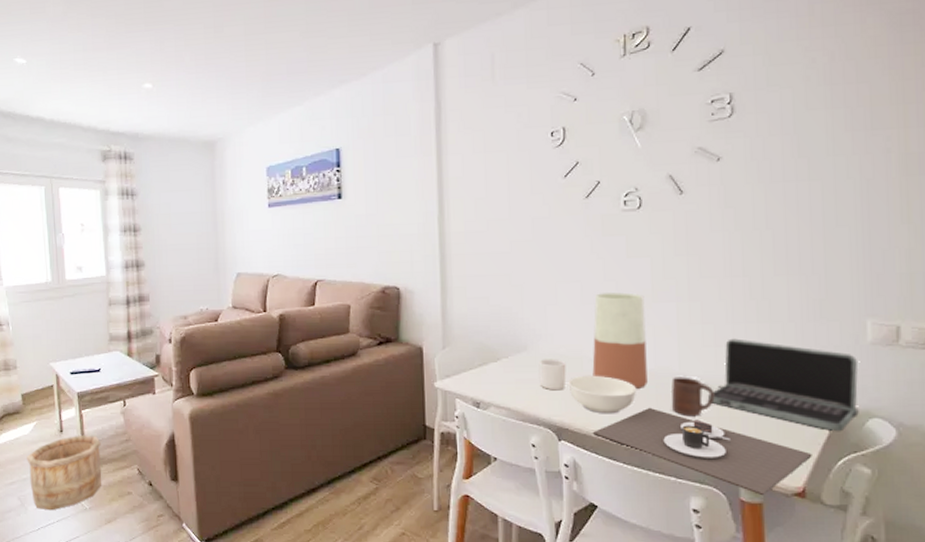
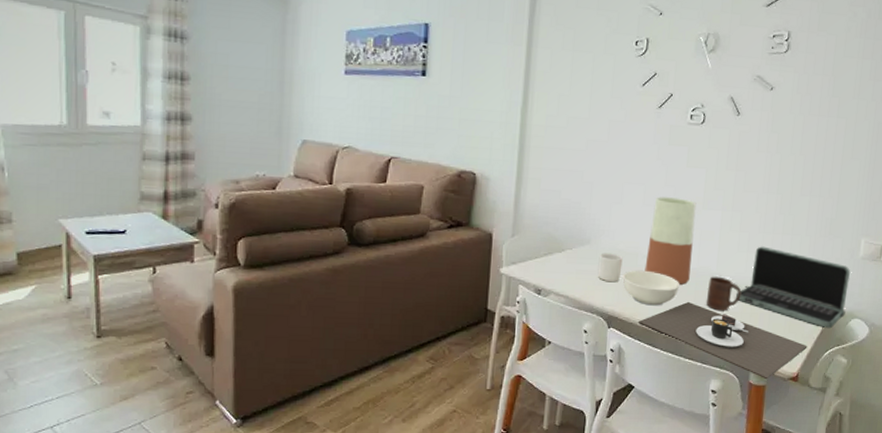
wooden bucket: present [27,436,102,511] -> none [19,303,121,386]

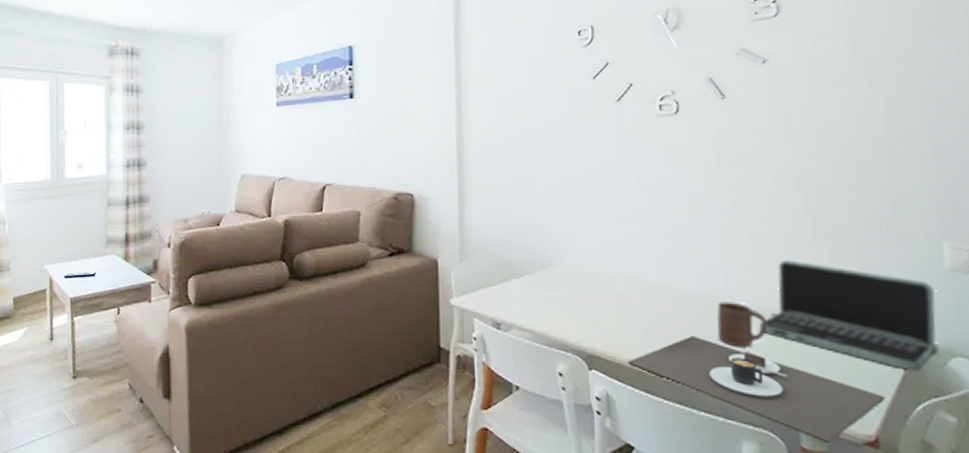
mug: present [597,253,623,283] -> none [566,277,597,313]
bowl: present [622,270,681,306] -> none [599,296,678,342]
vase: present [644,197,697,285] -> none [626,205,690,314]

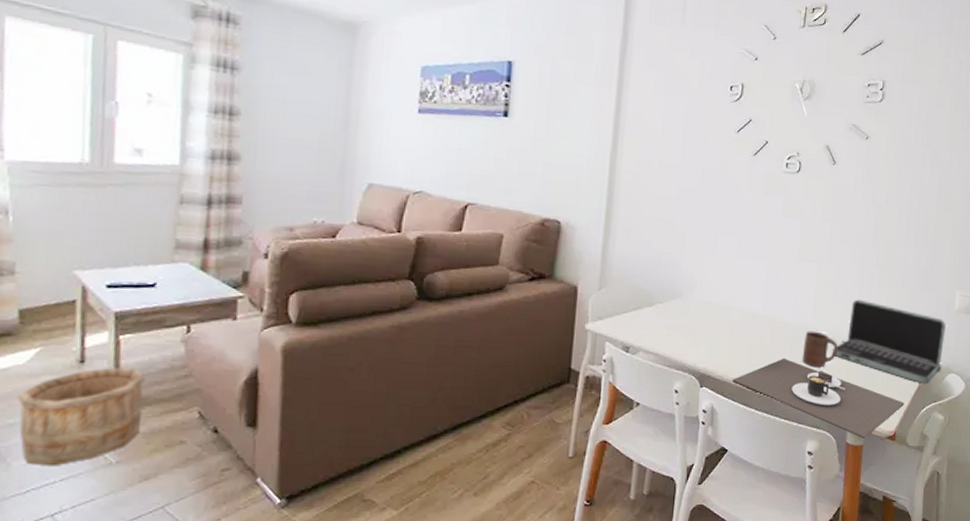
wooden bucket: none [14,344,92,426] -> present [17,368,145,467]

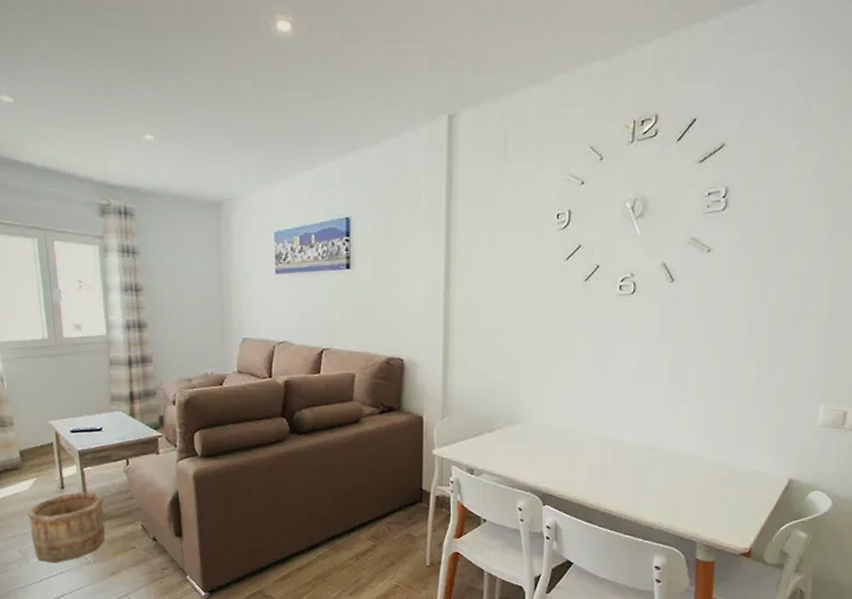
place setting: present [732,359,905,439] -> none [574,478,761,556]
cup: present [802,331,838,368] -> none [645,450,684,486]
laptop: present [831,299,946,385] -> none [677,418,808,502]

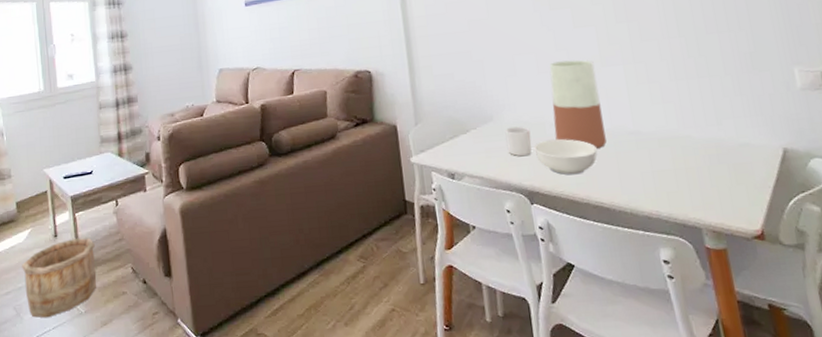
mug: none [529,431,555,460] -> present [504,126,532,157]
bowl: none [555,447,617,483] -> present [534,139,598,175]
vase: none [578,372,630,460] -> present [549,60,607,148]

